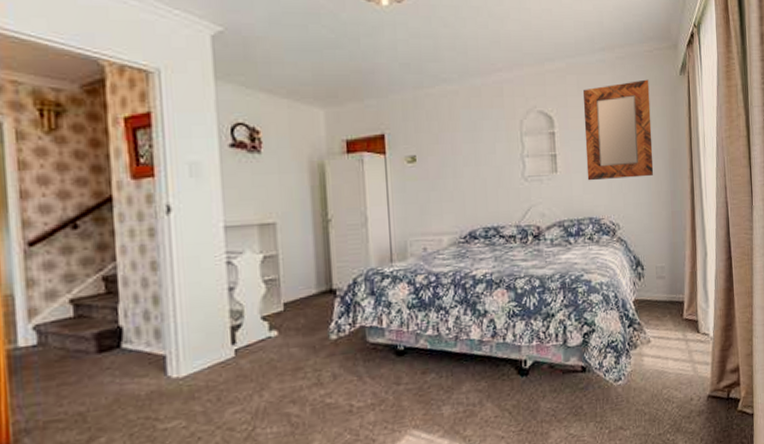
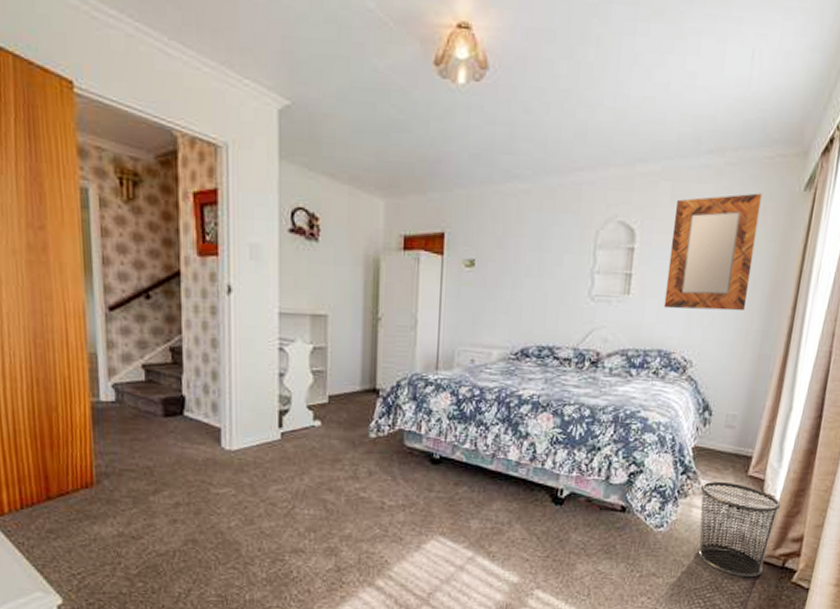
waste bin: none [646,327,716,415] -> present [697,481,781,578]

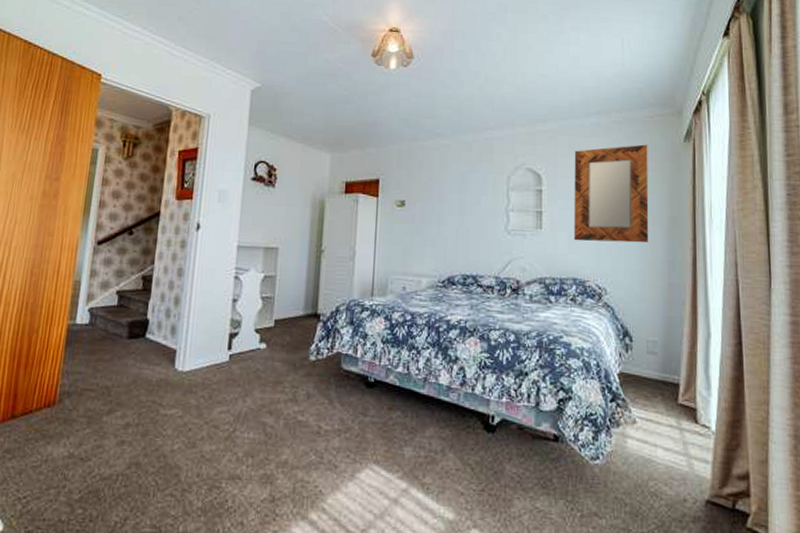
waste bin: present [697,481,781,578] -> none [631,409,719,521]

